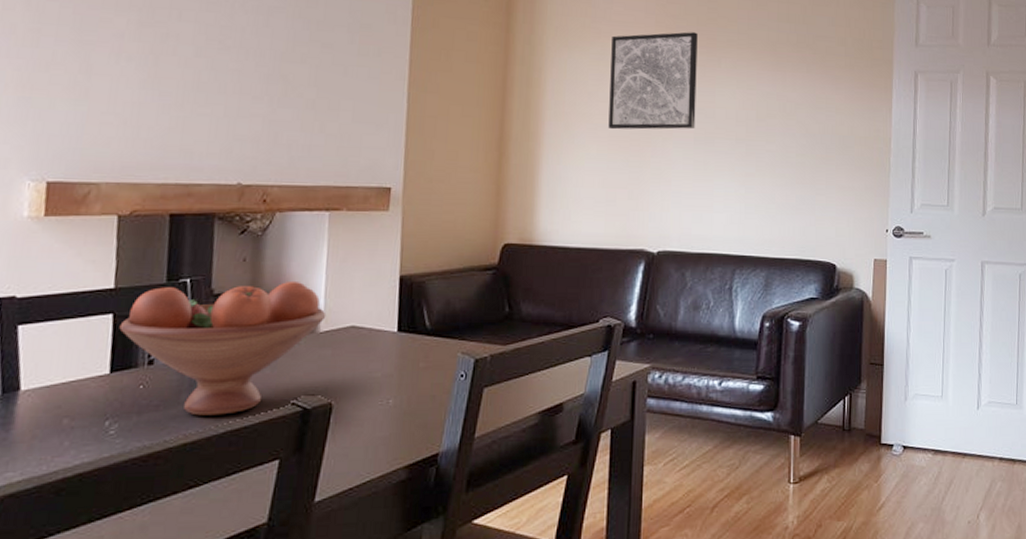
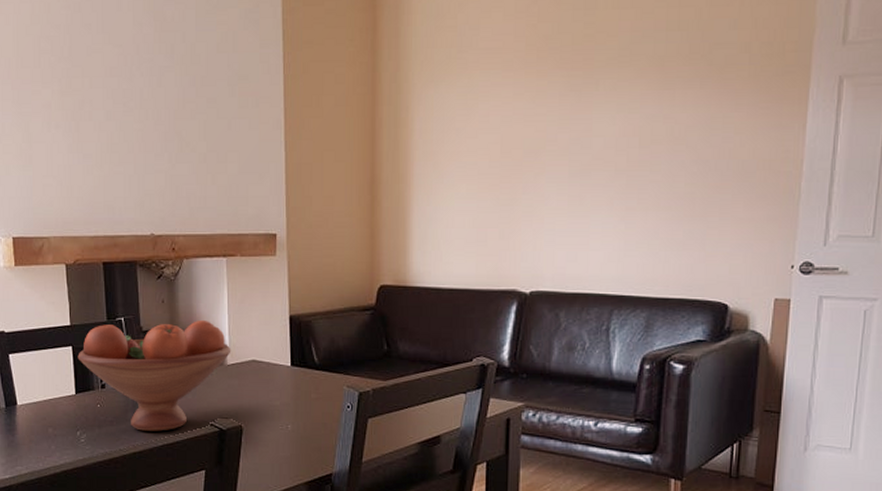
wall art: present [608,32,698,130] -> none [477,53,573,167]

